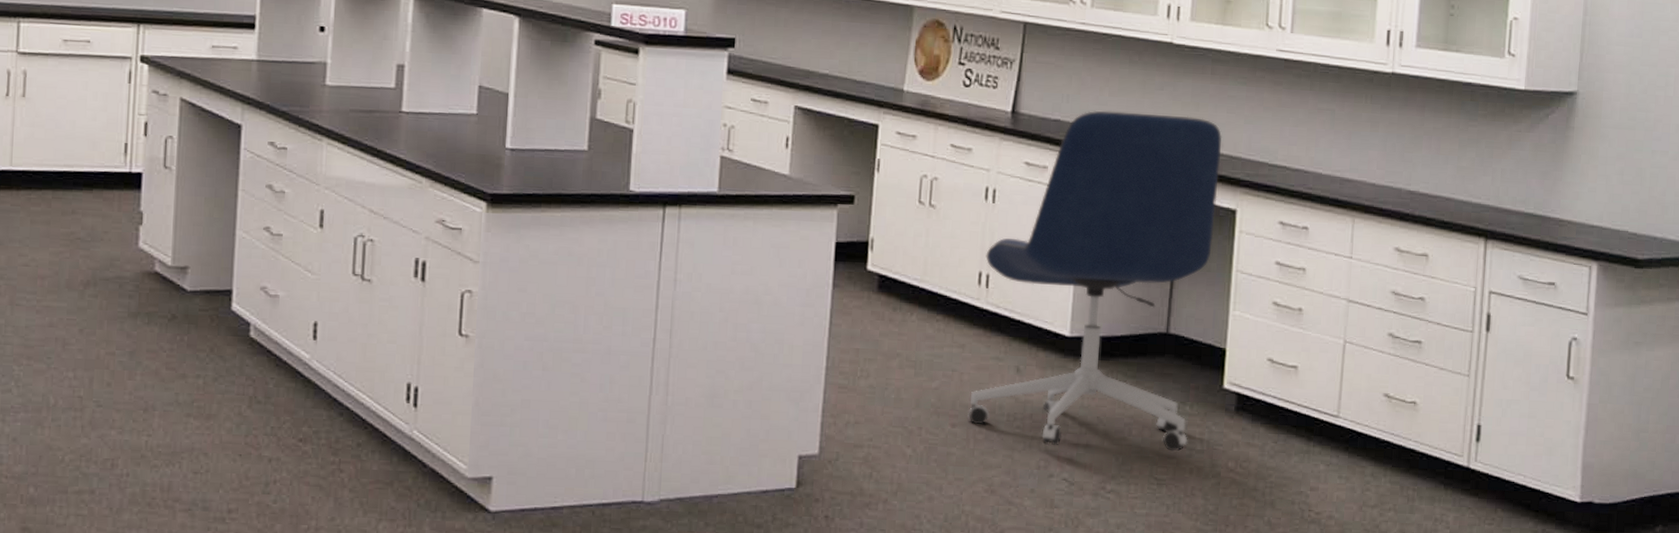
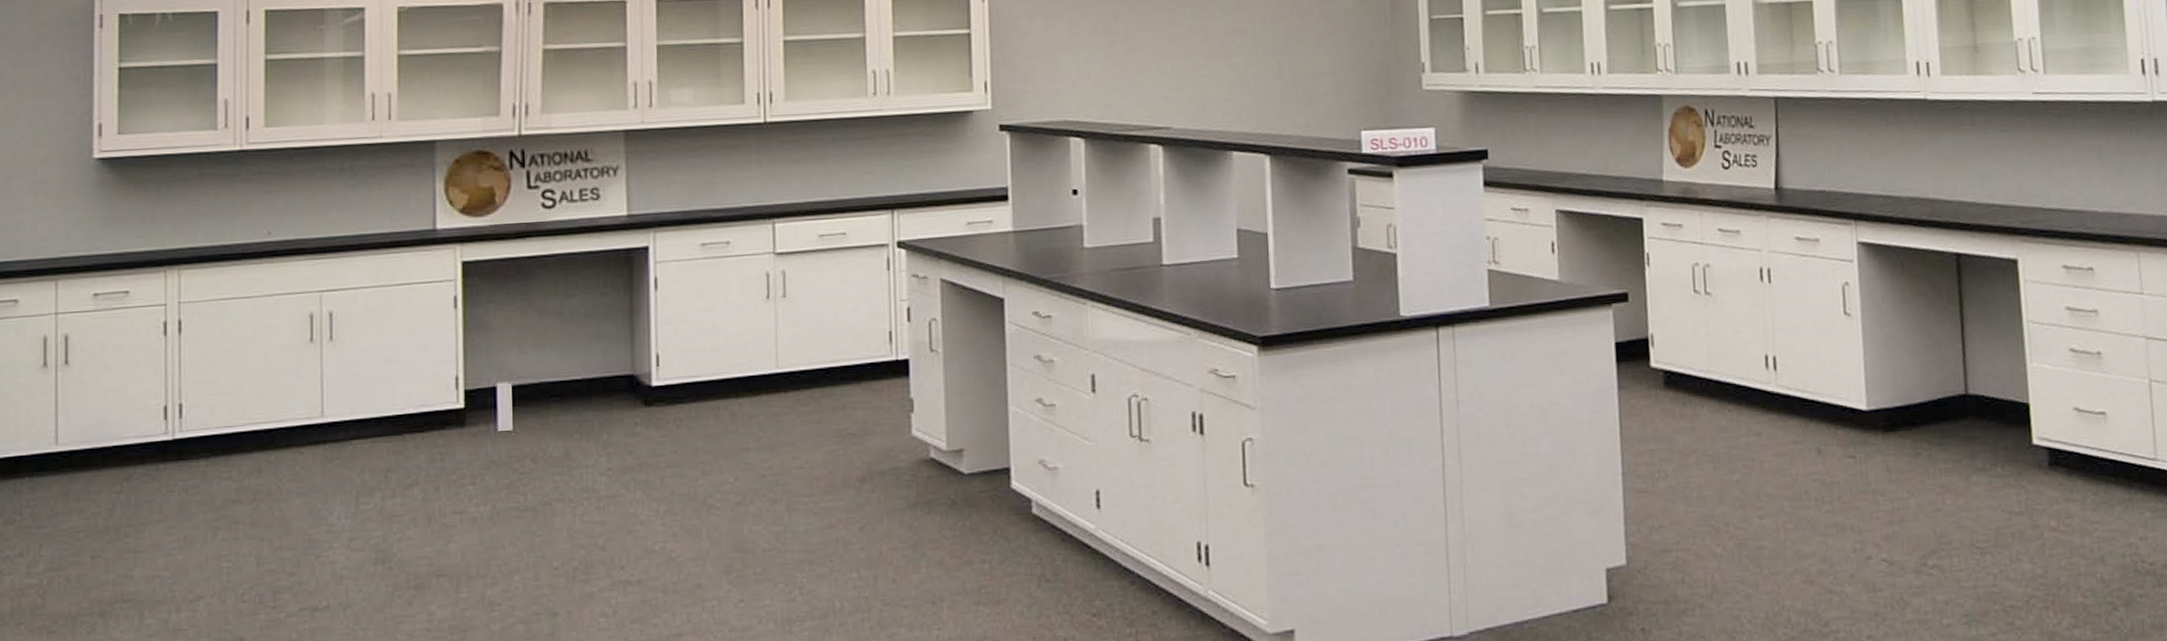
office chair: present [967,110,1223,452] -> none [1769,170,2005,527]

